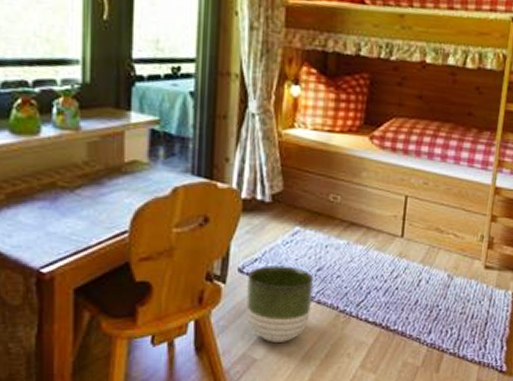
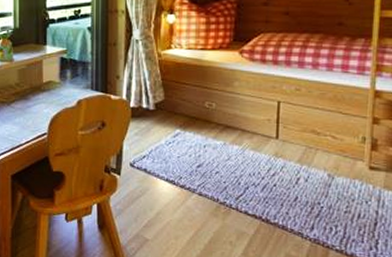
planter: present [246,265,313,342] -> none [138,161,194,227]

